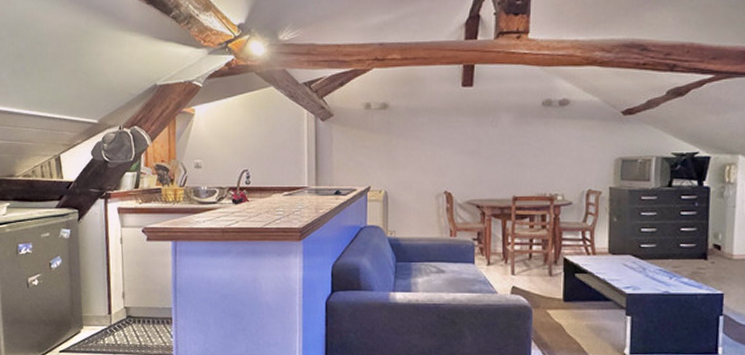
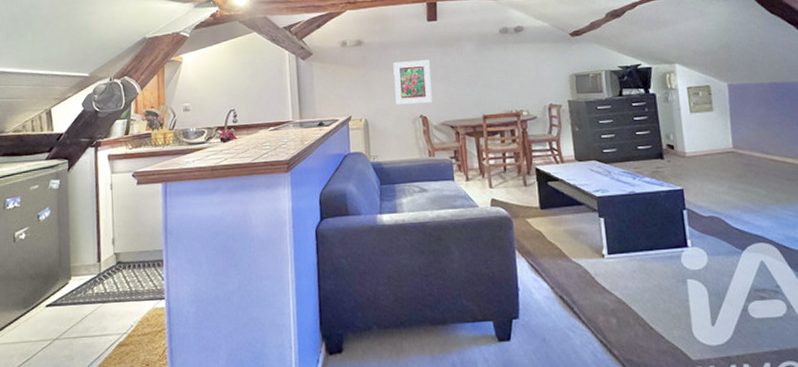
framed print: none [420,130,461,179] -> present [393,59,433,105]

